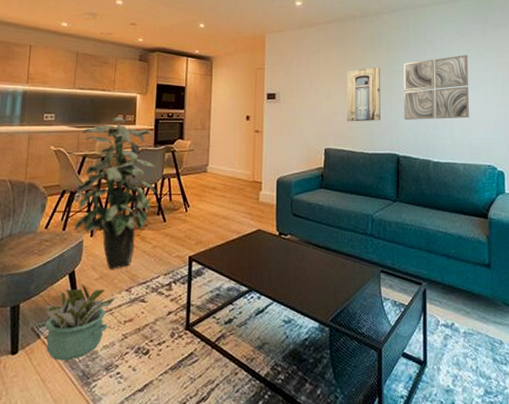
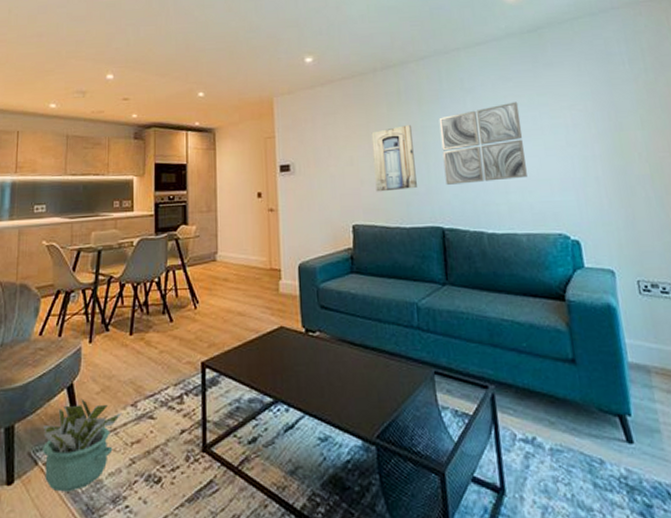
indoor plant: present [74,116,157,269] -> none [71,203,161,381]

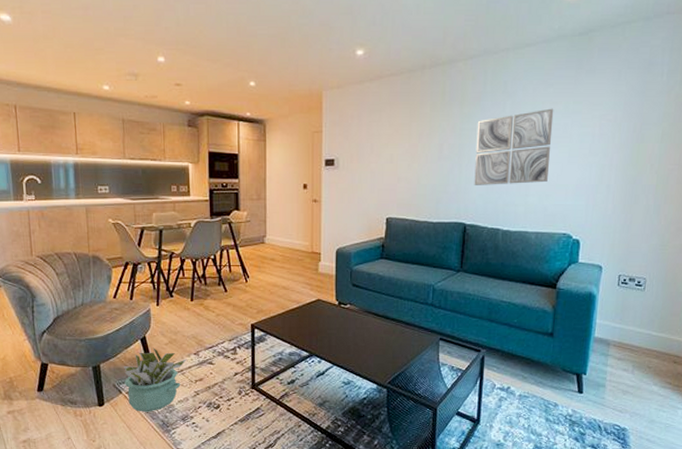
wall art: present [371,125,417,192] -> none [411,126,452,189]

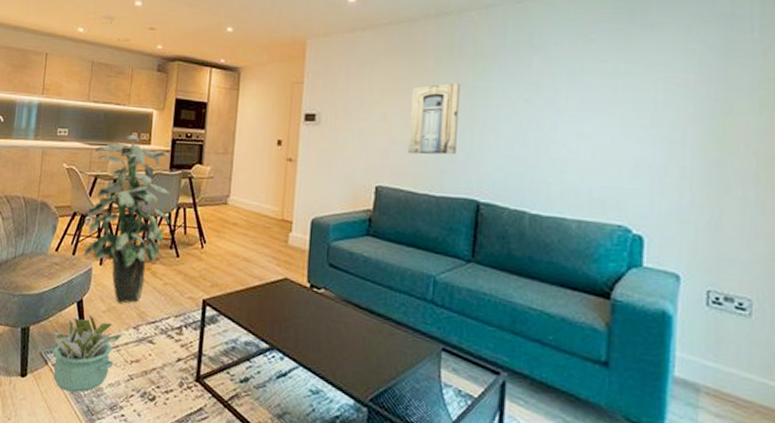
indoor plant: none [137,187,216,335] -> present [84,134,171,303]
wall art: none [411,126,452,189] -> present [408,83,461,155]
wall art: present [474,108,554,185] -> none [490,67,598,158]

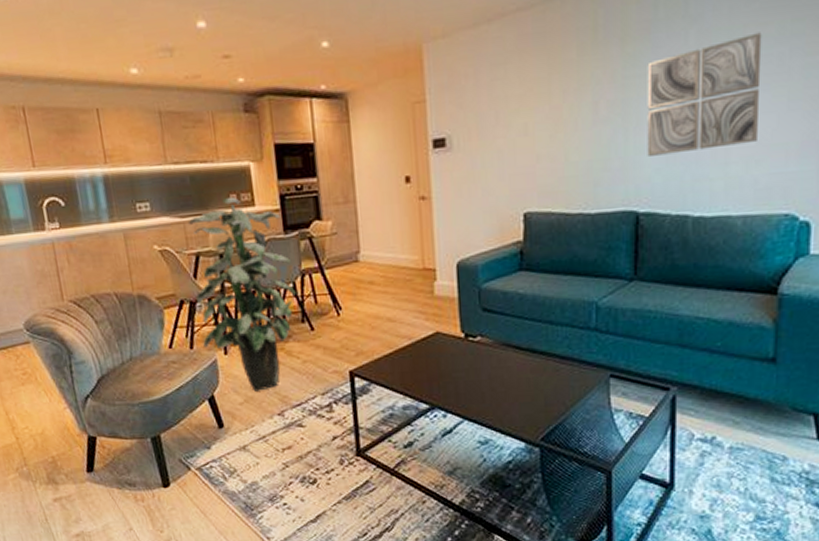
decorative plant: present [53,314,124,393] -> none [190,409,269,493]
wall art: present [408,83,461,155] -> none [553,75,610,170]
wall art: none [490,67,598,158] -> present [647,32,762,156]

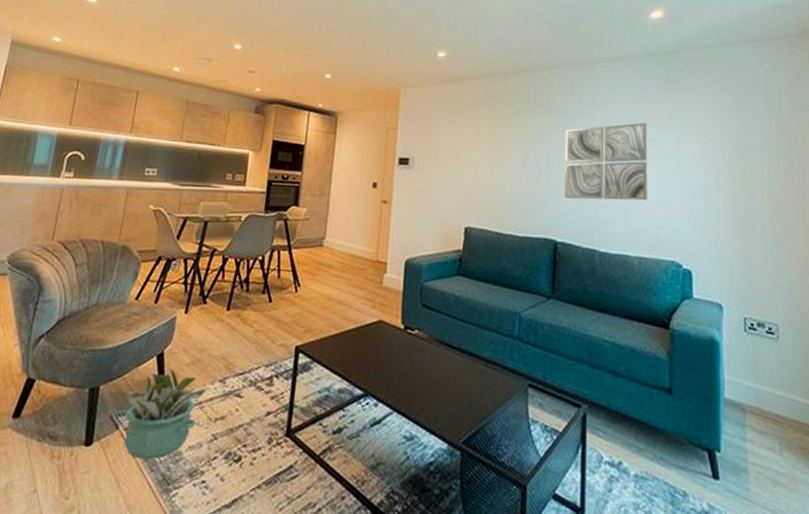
indoor plant: present [188,196,297,391] -> none [167,175,266,354]
decorative plant: none [190,409,269,493] -> present [124,368,209,460]

